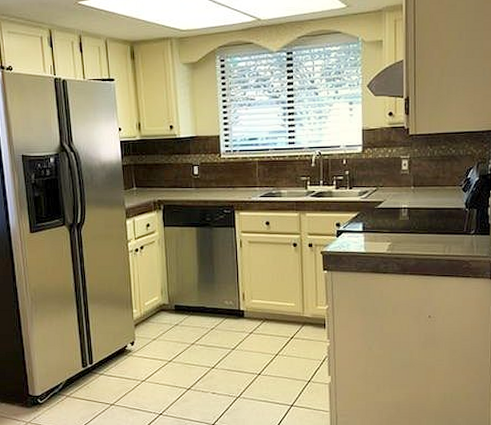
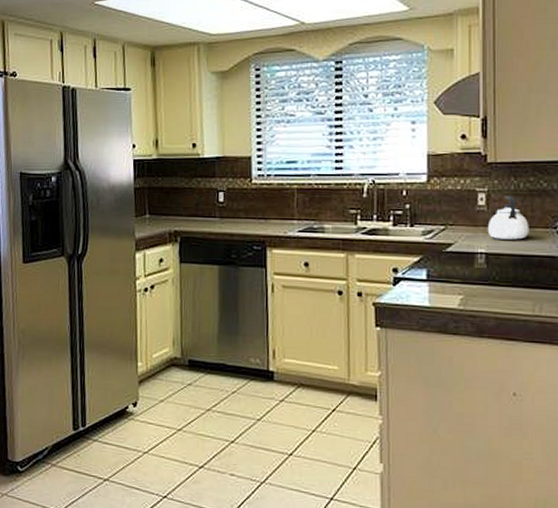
kettle: none [409,161,441,197] -> present [487,195,529,240]

